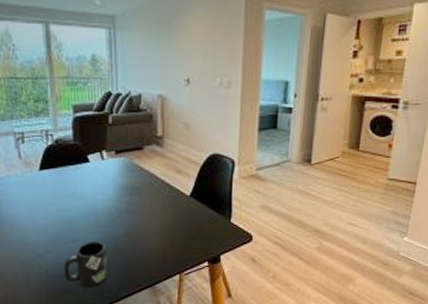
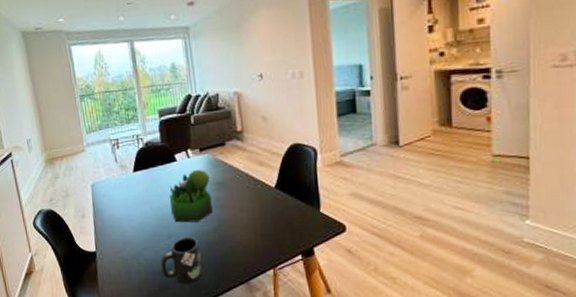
plant: none [77,172,125,227] -> present [169,169,213,223]

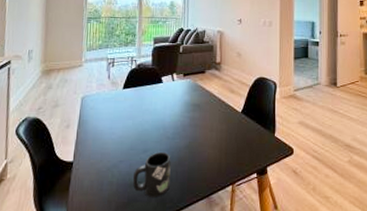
plant: present [169,169,213,223] -> none [150,91,190,139]

